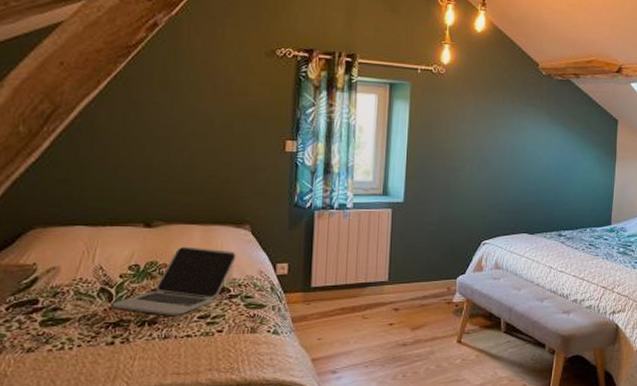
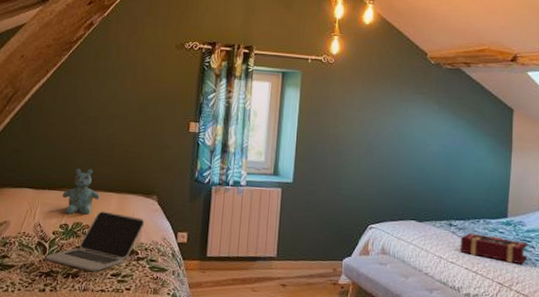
stuffed bear: none [129,198,179,253] -> present [62,168,100,215]
book: none [568,242,629,268] -> present [459,233,528,265]

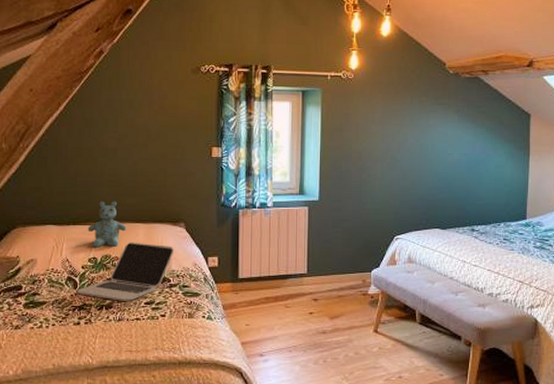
book: present [459,233,528,265] -> none [482,236,546,263]

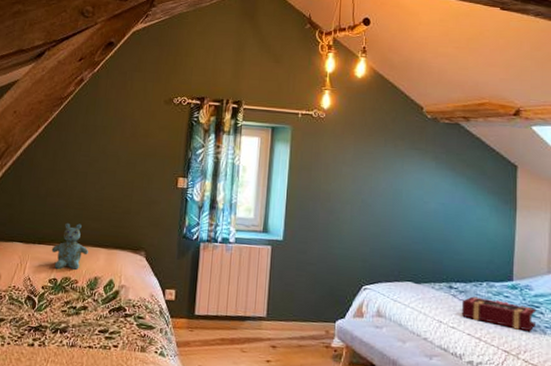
laptop: present [77,242,174,301] -> none [35,266,133,327]
book: none [482,236,546,263] -> present [461,296,537,332]

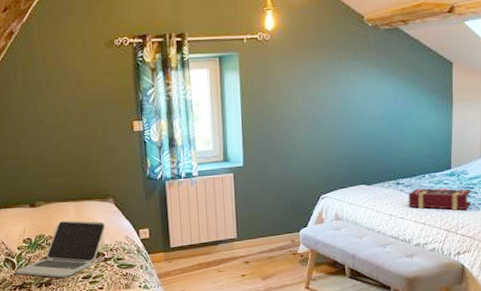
laptop: none [35,266,133,327] -> present [16,220,106,278]
stuffed bear: present [51,222,88,270] -> none [19,182,57,229]

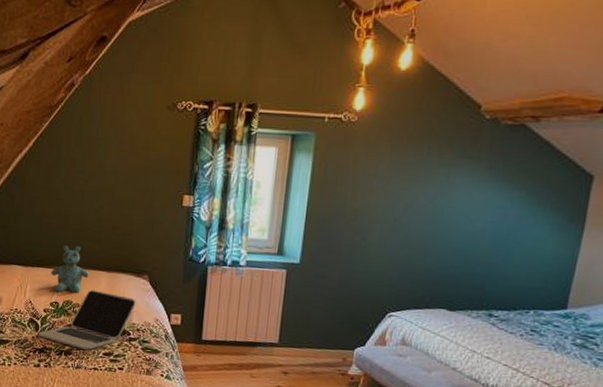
stuffed bear: none [19,182,57,229] -> present [51,244,89,293]
book: present [408,187,472,211] -> none [499,325,591,364]

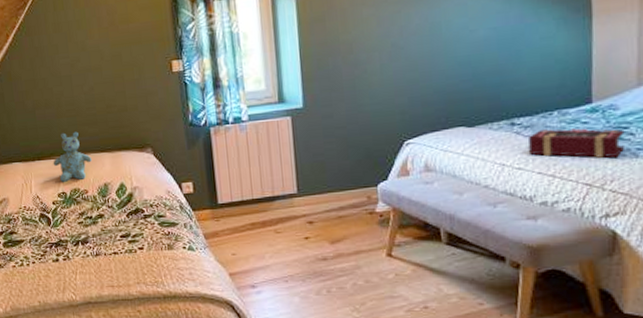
laptop: present [39,289,136,350] -> none [52,173,145,236]
book: none [499,325,591,364] -> present [527,128,626,158]

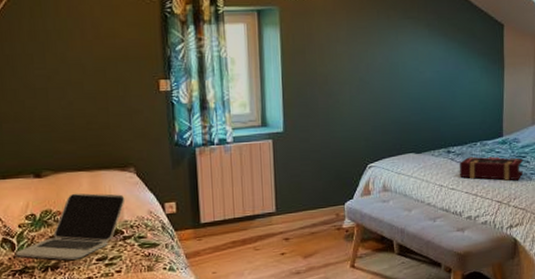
laptop: none [52,173,145,236] -> present [16,193,125,260]
stuffed bear: present [53,131,92,182] -> none [21,148,67,203]

